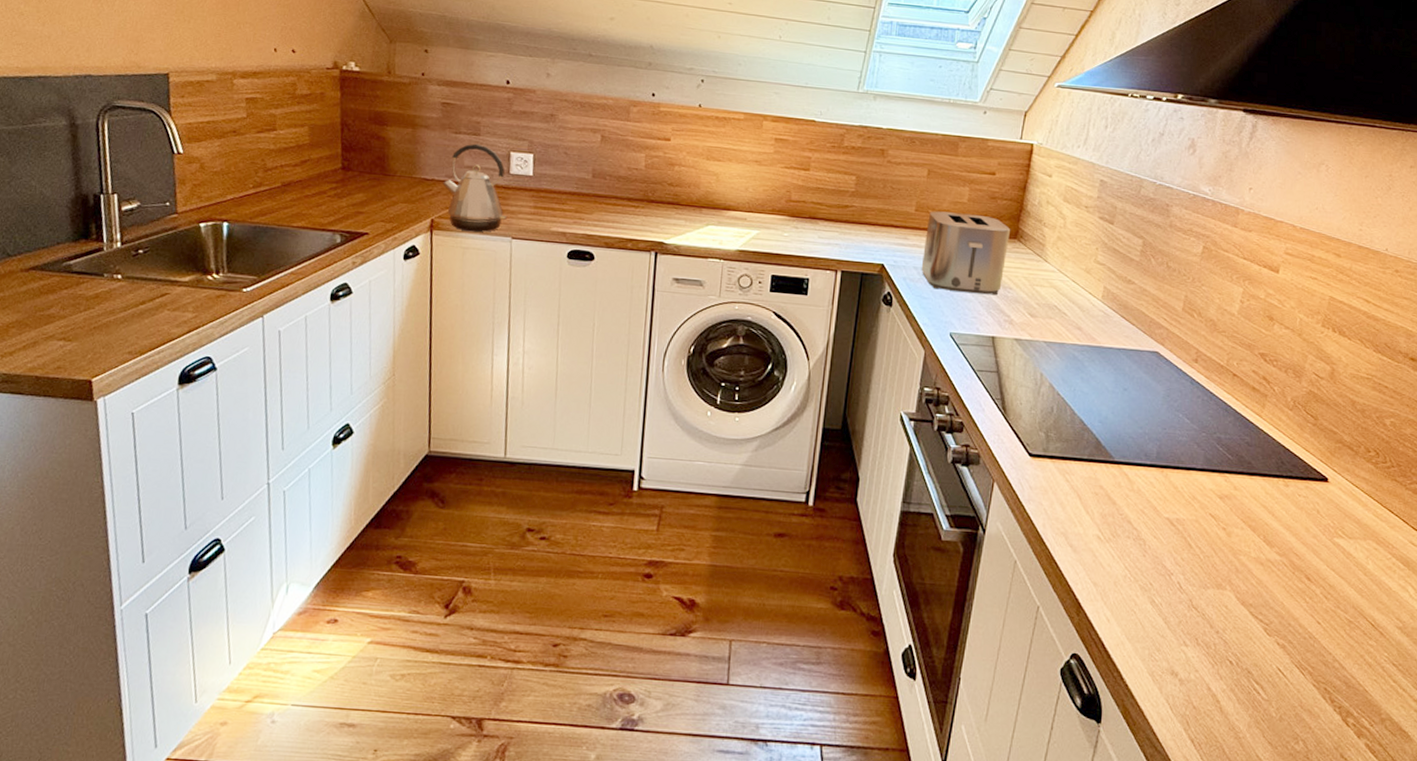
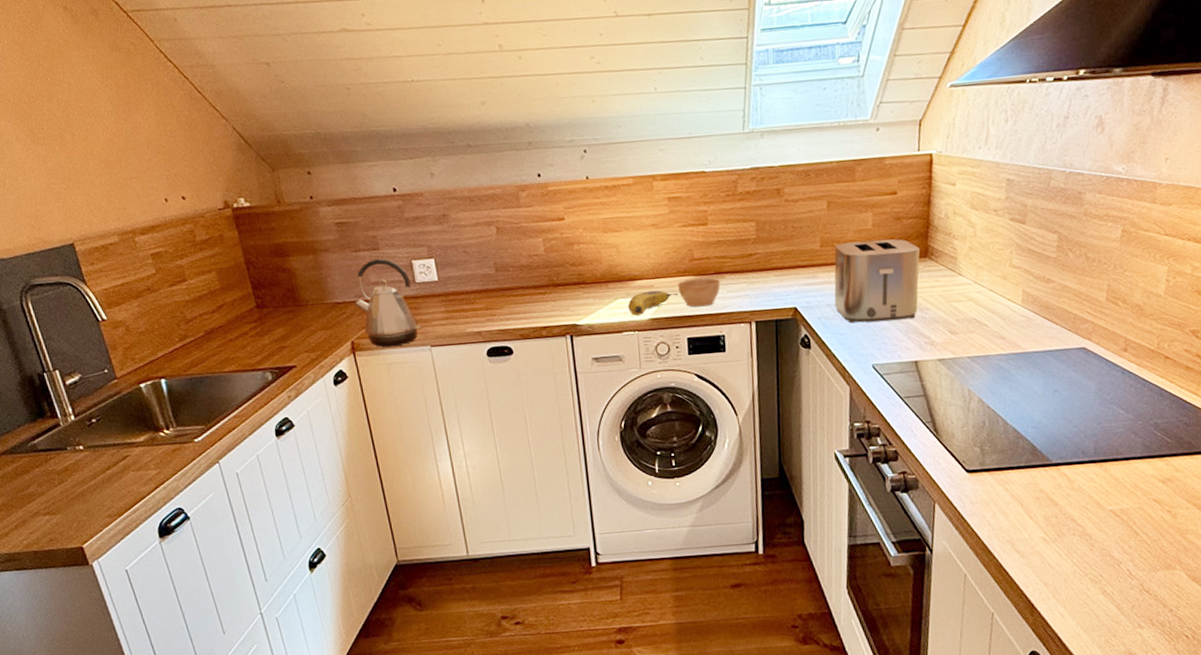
fruit: none [718,222,771,245] -> present [628,290,679,316]
bowl: none [770,219,813,248] -> present [677,278,721,307]

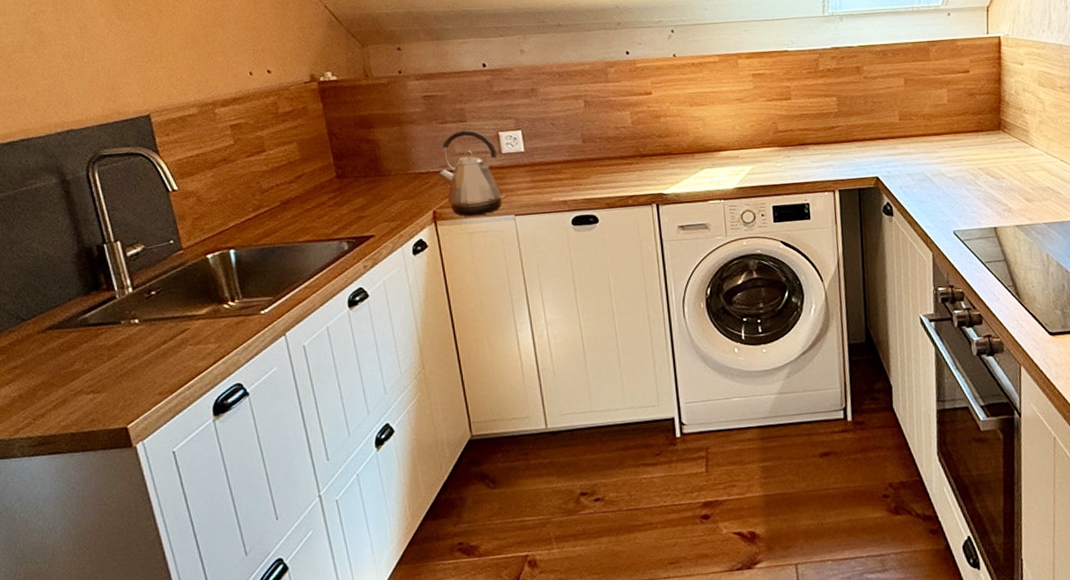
fruit: present [628,290,679,316] -> none [714,160,764,185]
bowl: present [677,278,721,307] -> none [762,149,804,177]
toaster: present [834,239,920,324] -> none [912,113,995,192]

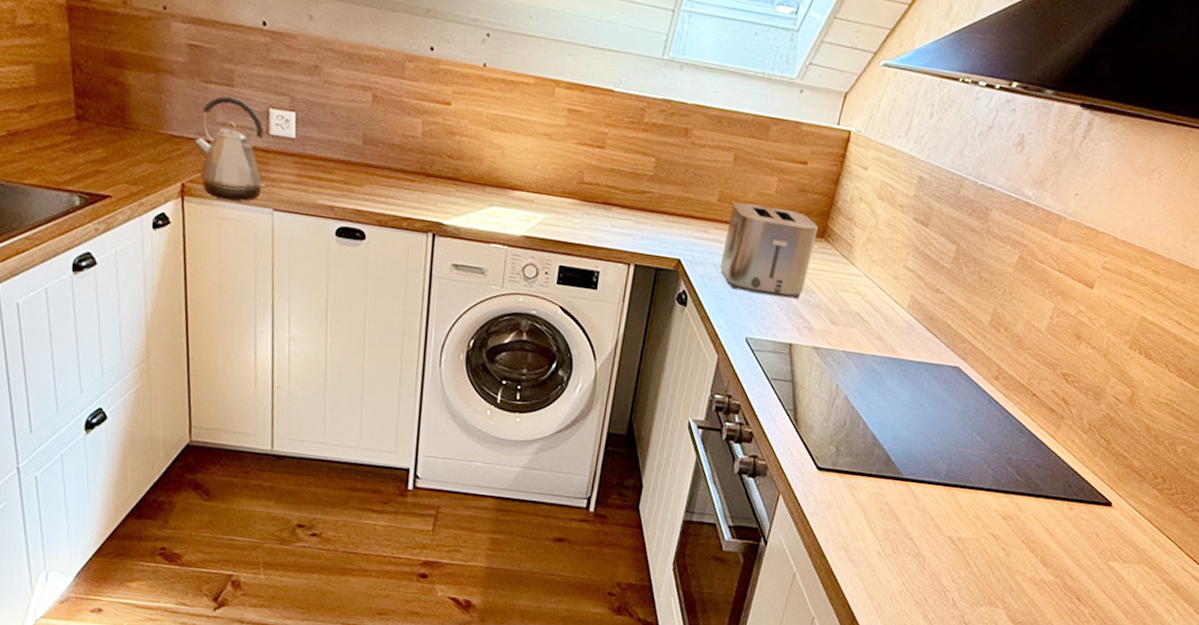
toaster: none [912,113,995,192] -> present [720,202,818,298]

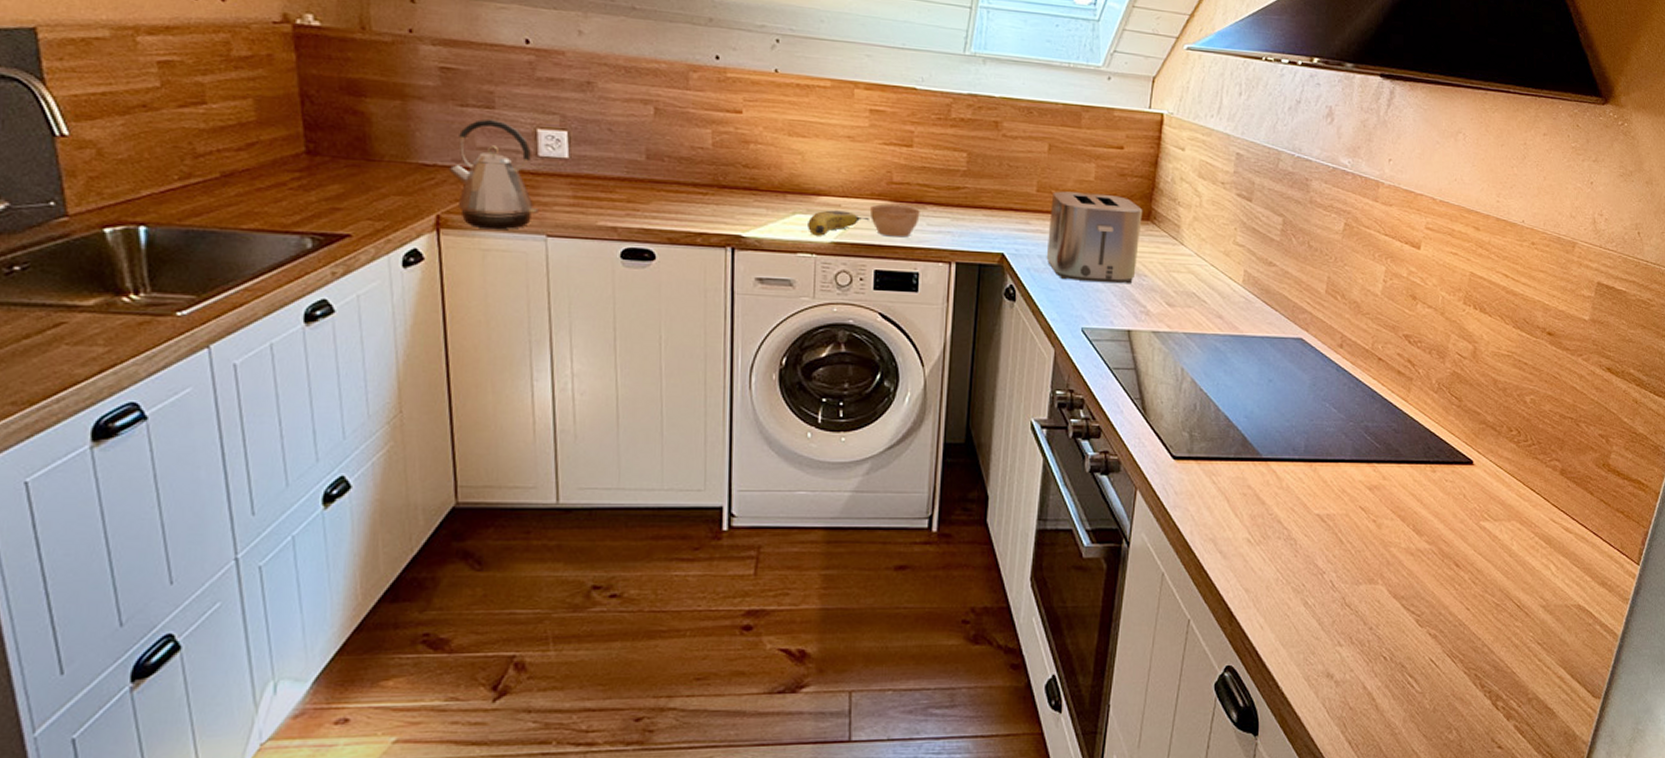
fruit: none [502,204,560,229] -> present [808,210,871,236]
bowl: none [559,202,606,236] -> present [869,204,920,237]

